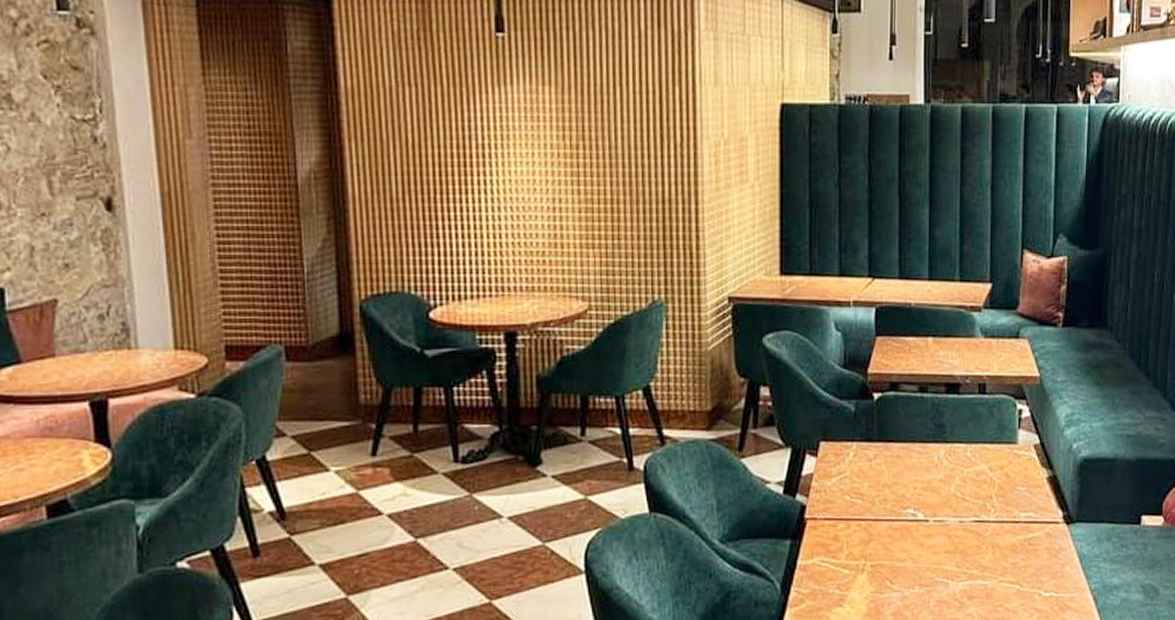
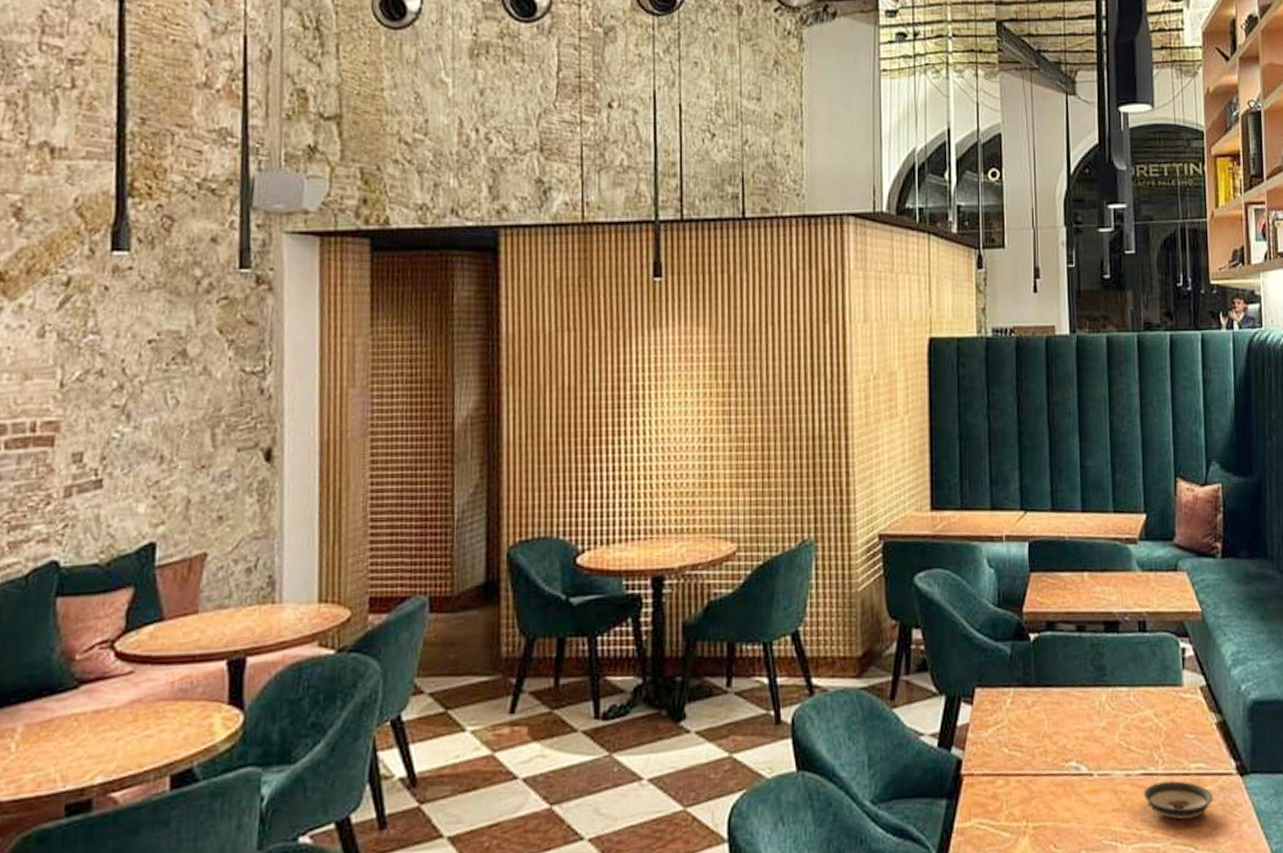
saucer: none [975,527,1039,561] -> present [1143,781,1213,820]

